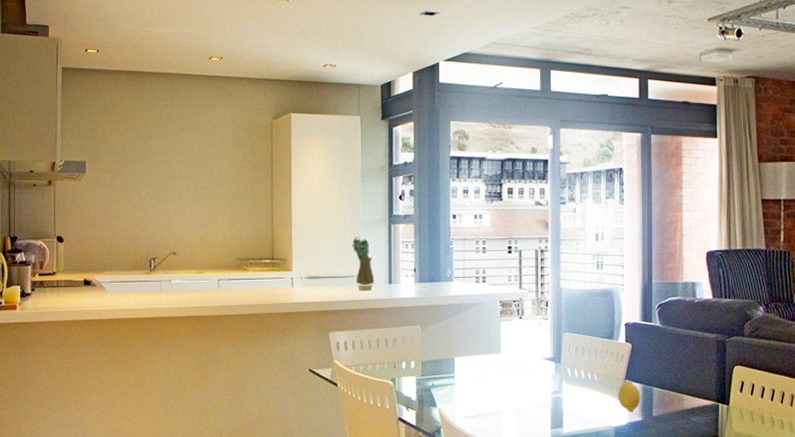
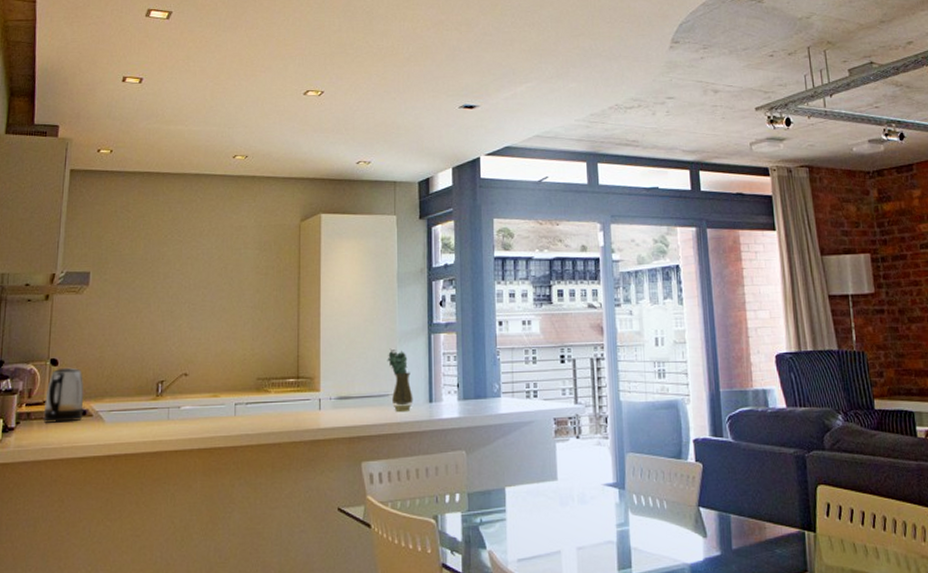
kettle: none [54,244,88,290] -> present [43,367,84,423]
fruit: present [618,380,641,411] -> none [691,506,717,545]

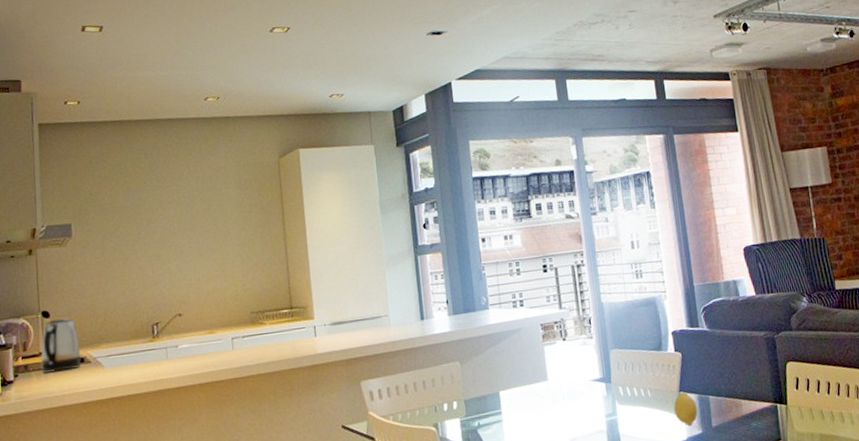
vase: present [387,348,413,413] -> none [376,272,406,332]
fruit: none [691,506,717,545] -> present [674,391,698,425]

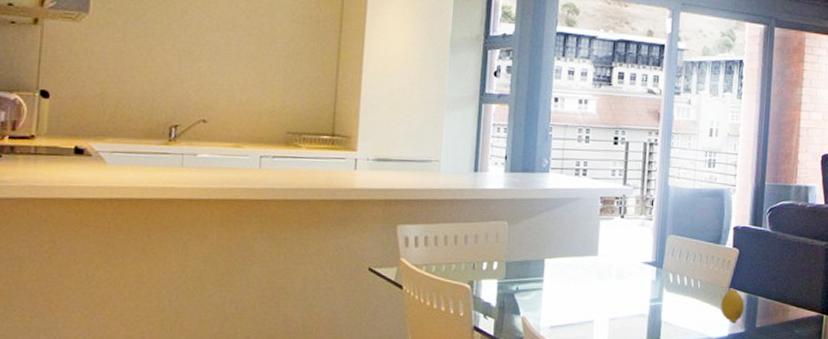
kettle: present [40,318,82,373] -> none [30,101,81,160]

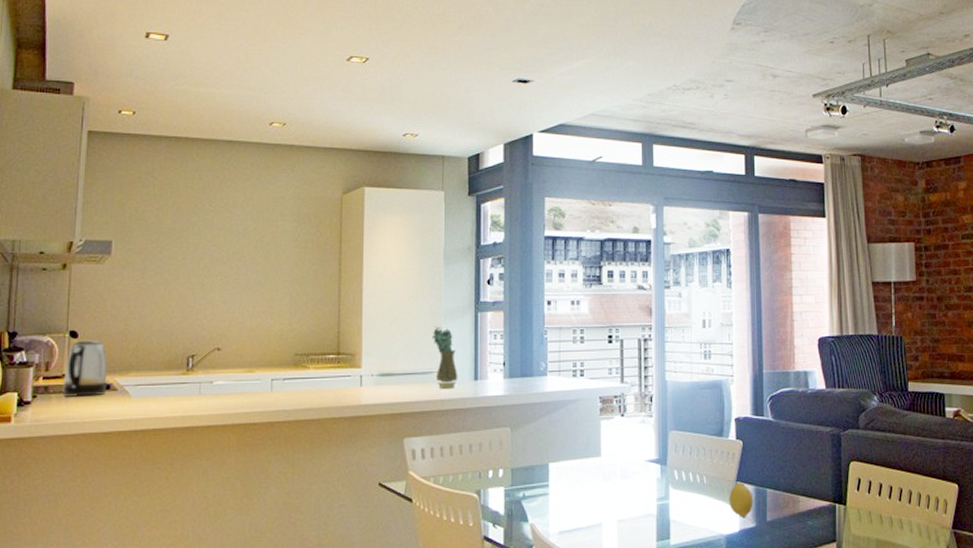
kettle: none [30,101,81,160] -> present [62,340,108,397]
vase: none [432,114,458,180] -> present [431,326,458,390]

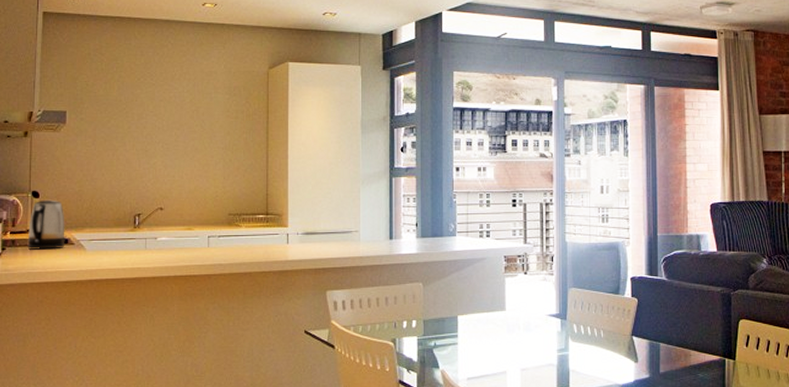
vase: present [431,326,458,390] -> none [350,189,375,248]
fruit: present [729,481,754,517] -> none [625,336,648,368]

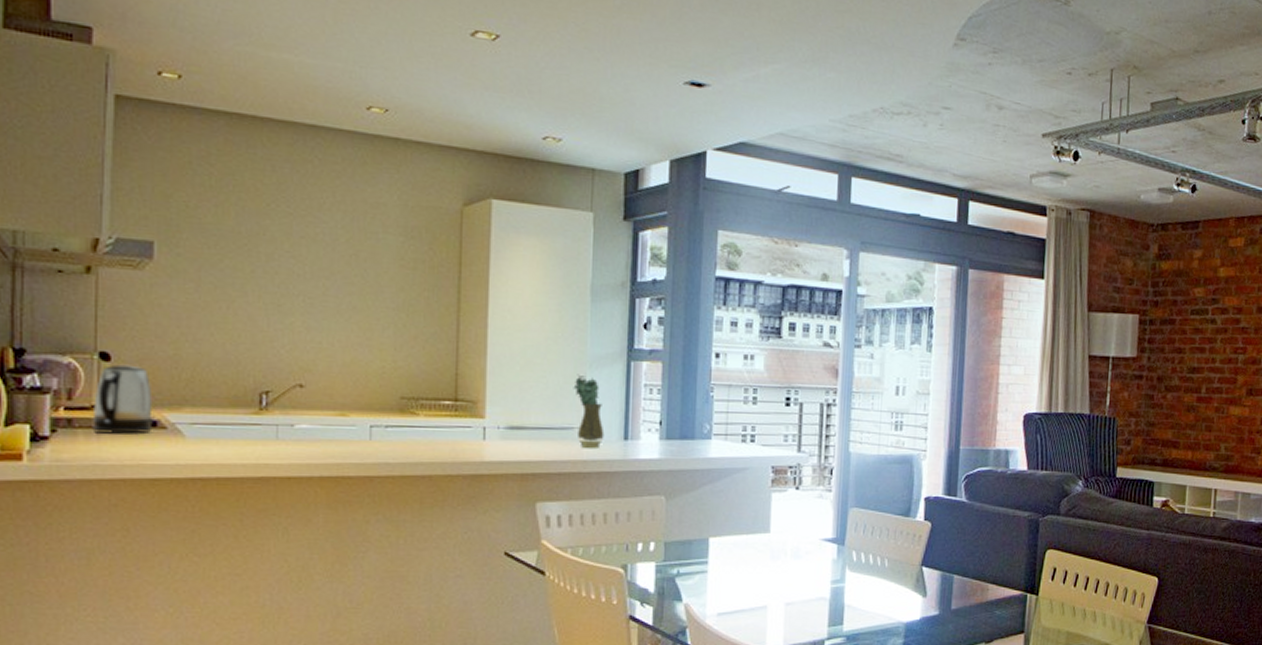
vase: none [350,189,375,248] -> present [573,374,605,450]

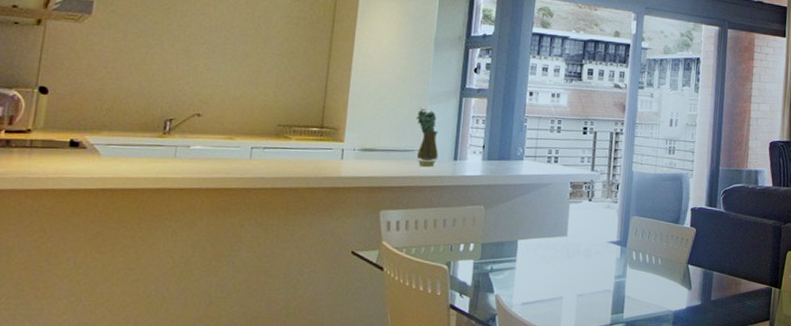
kettle: present [92,364,153,434] -> none [25,96,78,152]

